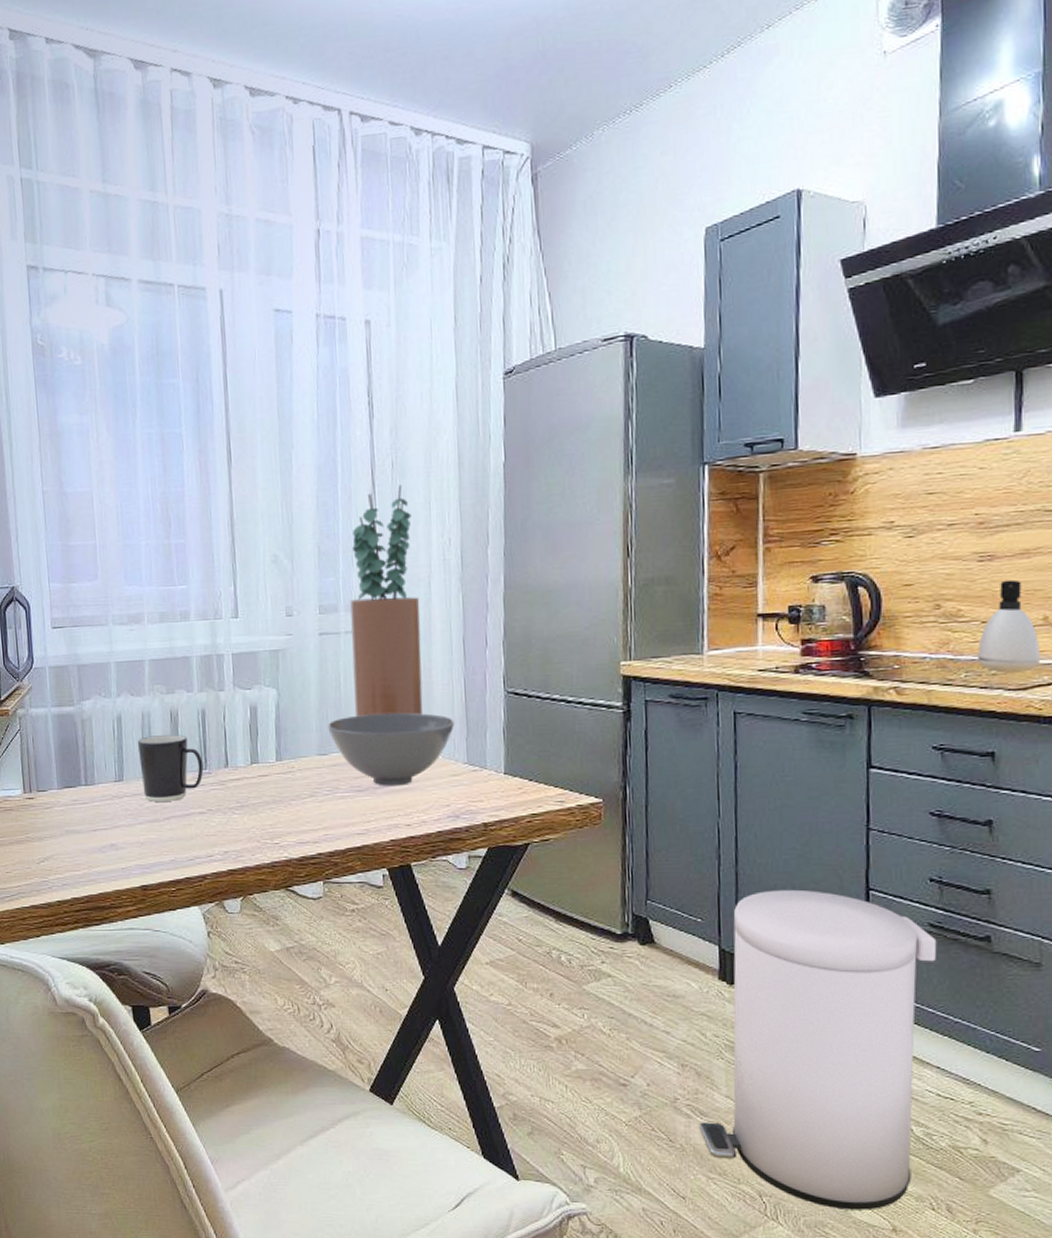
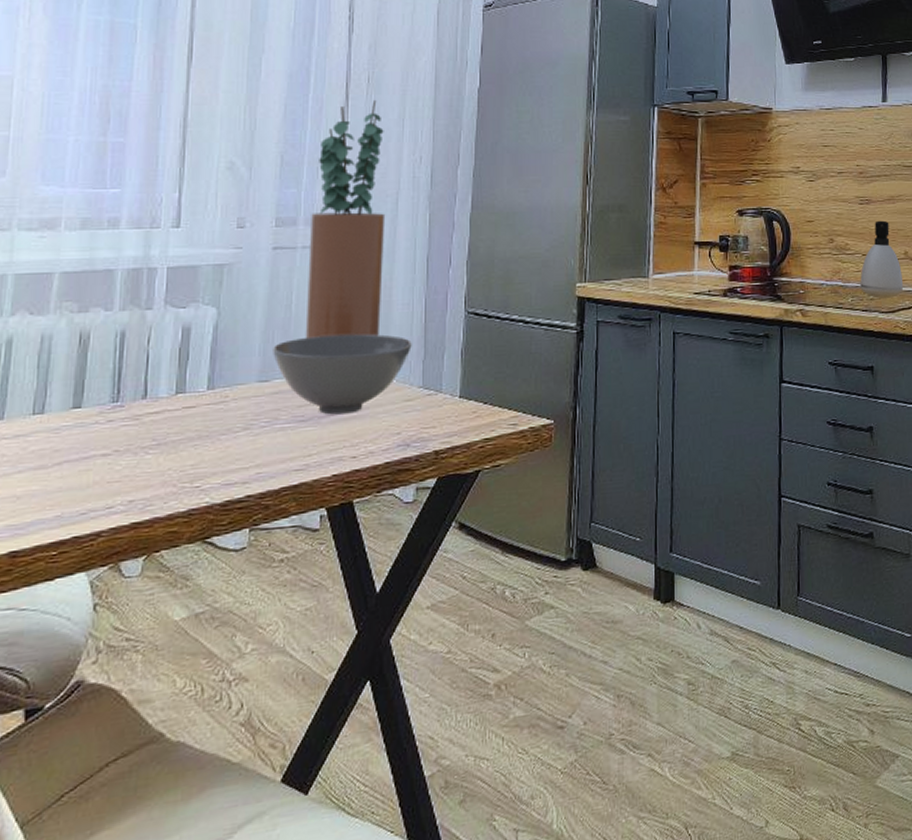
mug: present [137,734,204,802] -> none [29,361,115,444]
pedal bin: present [698,889,937,1210] -> none [631,501,834,828]

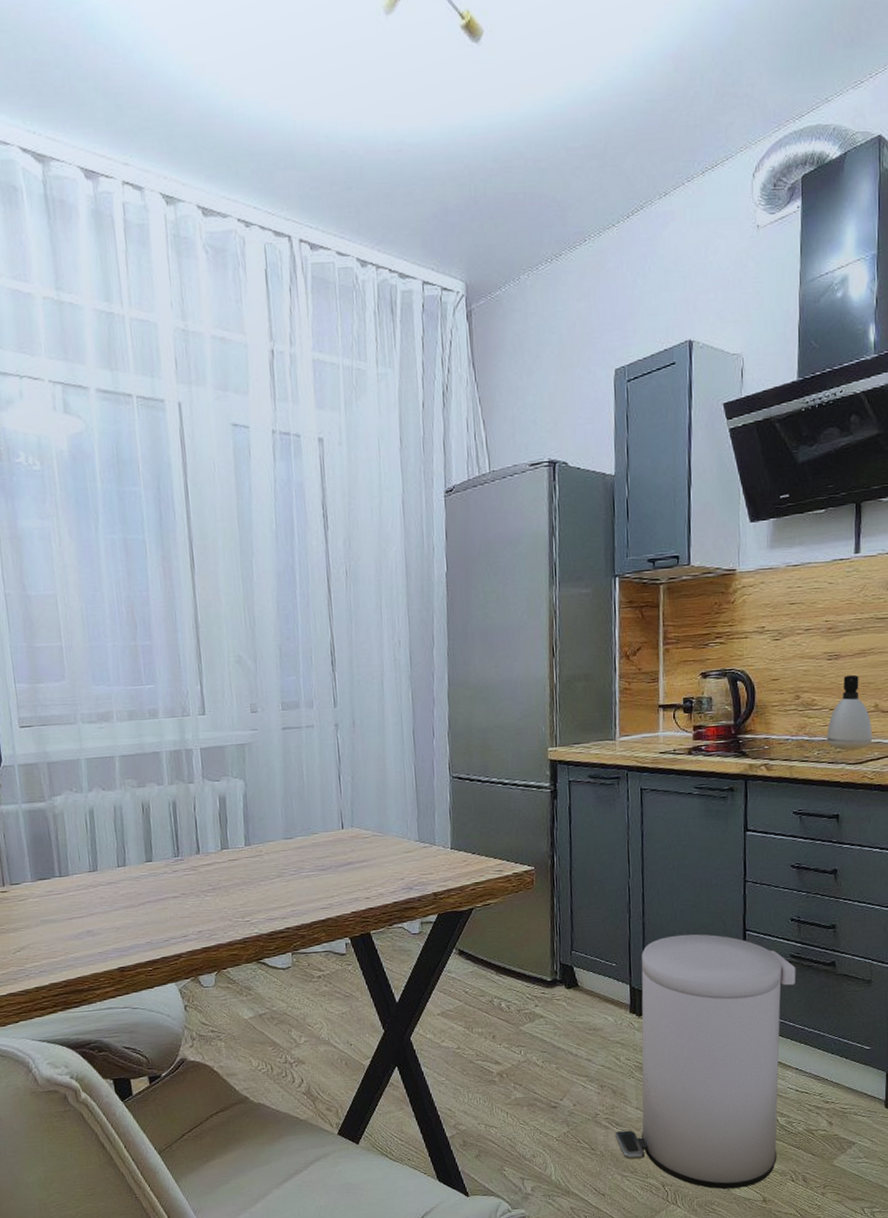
bowl: present [273,334,412,415] -> none [292,797,407,865]
vase: present [305,99,386,338] -> none [310,591,379,803]
pedal bin: none [631,501,834,828] -> present [614,934,796,1189]

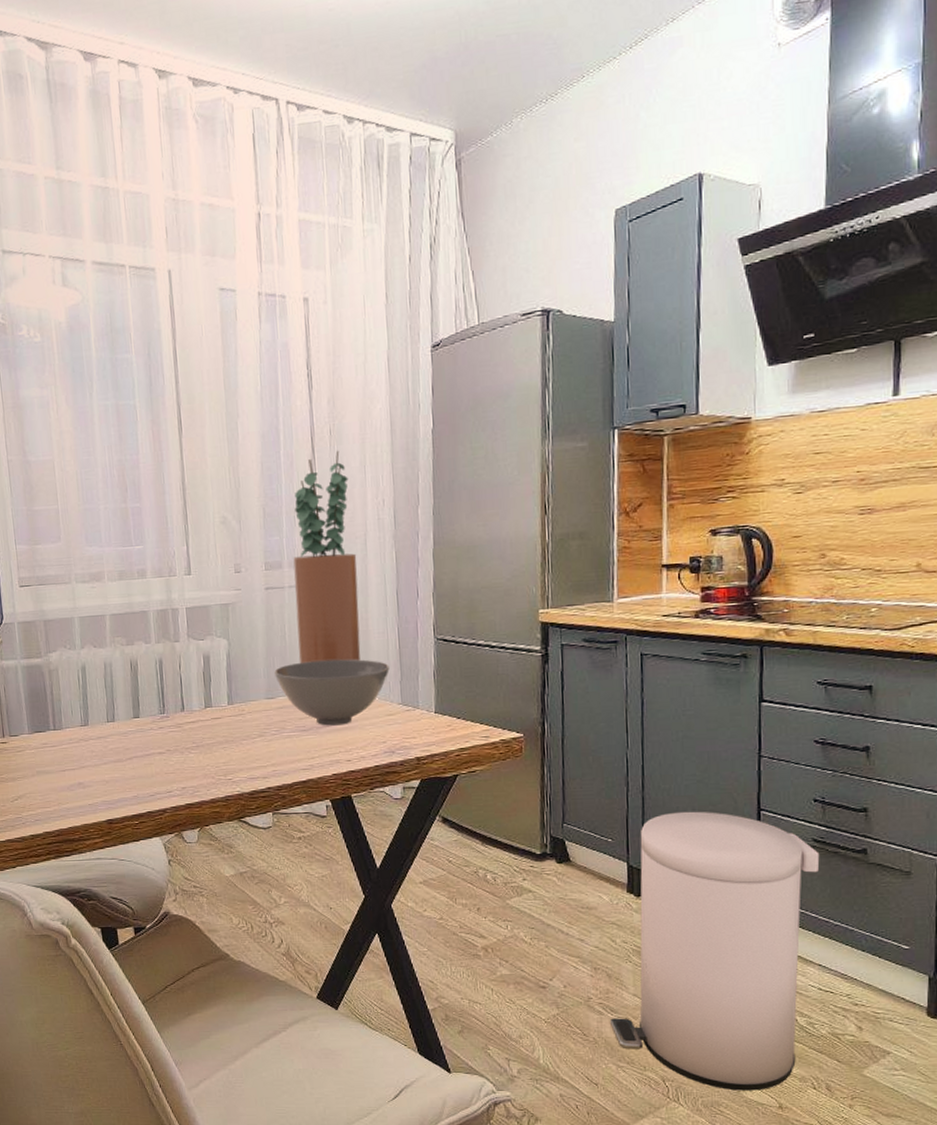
bowl: none [292,797,407,865] -> present [274,659,390,726]
vase: none [310,591,379,803] -> present [293,450,361,663]
soap dispenser: present [827,674,873,752] -> none [858,530,914,616]

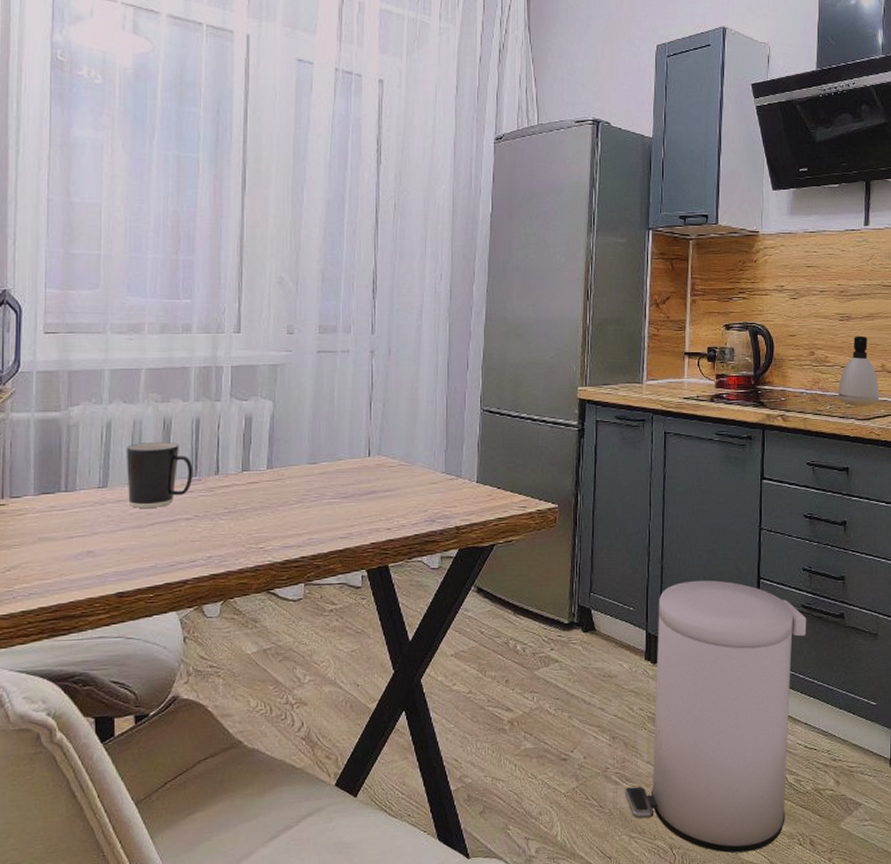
mug: none [100,682,162,744] -> present [126,442,193,508]
bowl: present [274,659,390,726] -> none [319,426,436,493]
vase: present [293,450,361,663] -> none [346,223,412,429]
soap dispenser: none [858,530,914,616] -> present [838,336,880,408]

